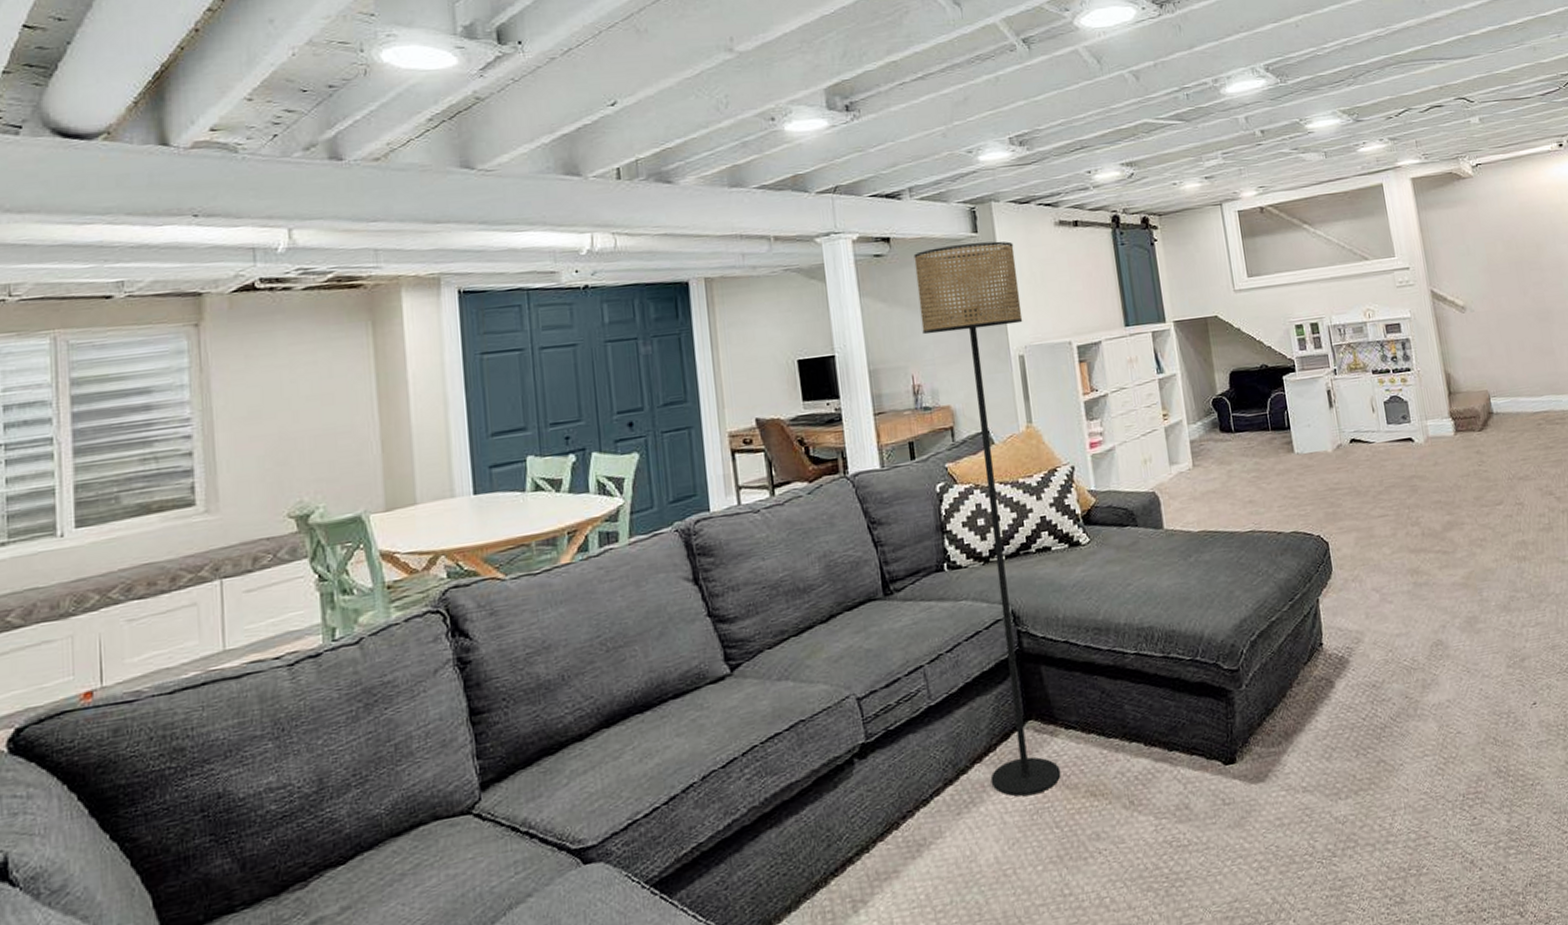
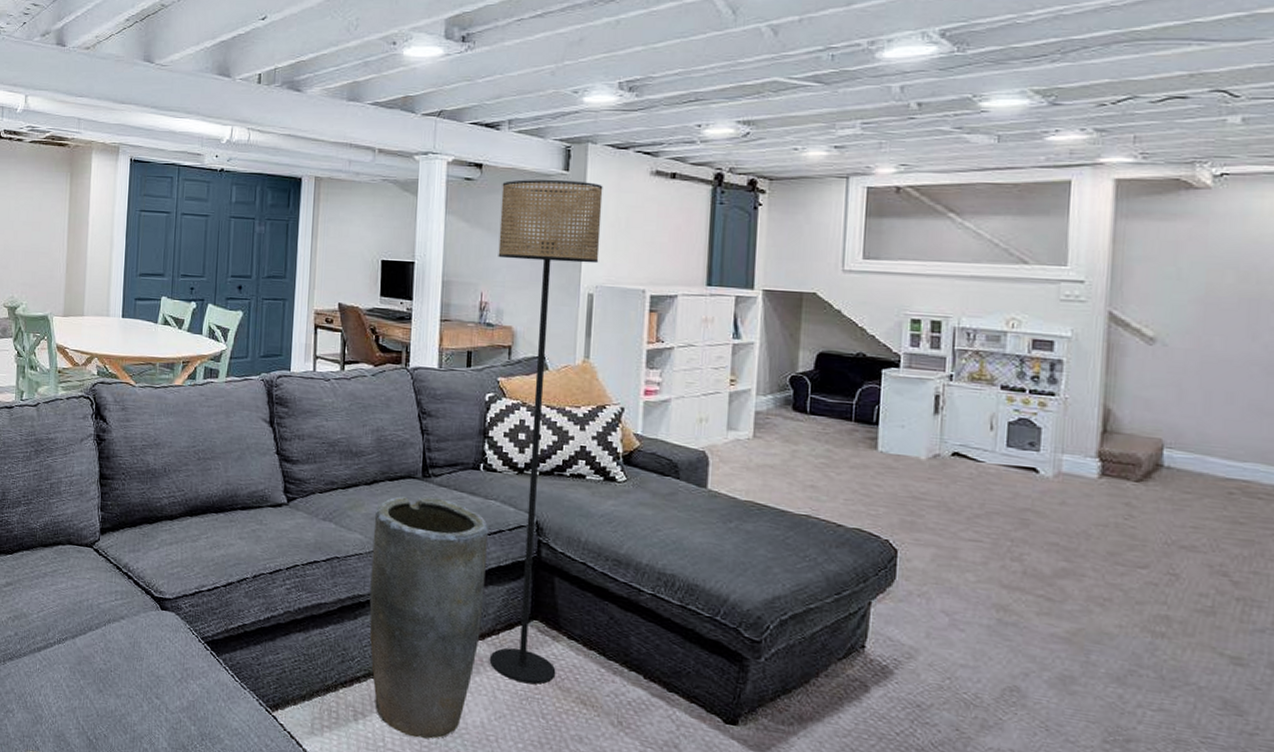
vase: none [837,614,977,907] -> present [369,496,488,739]

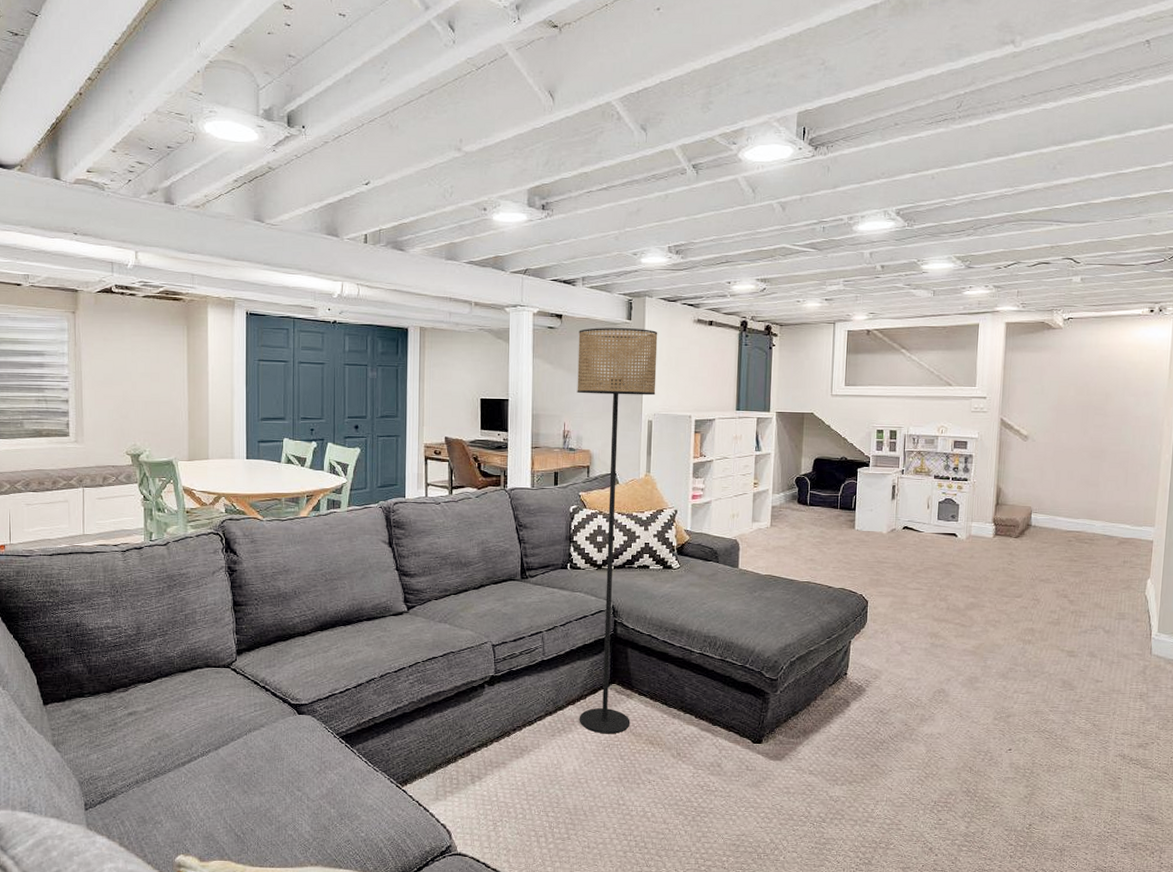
vase: present [369,496,488,739] -> none [481,594,575,790]

